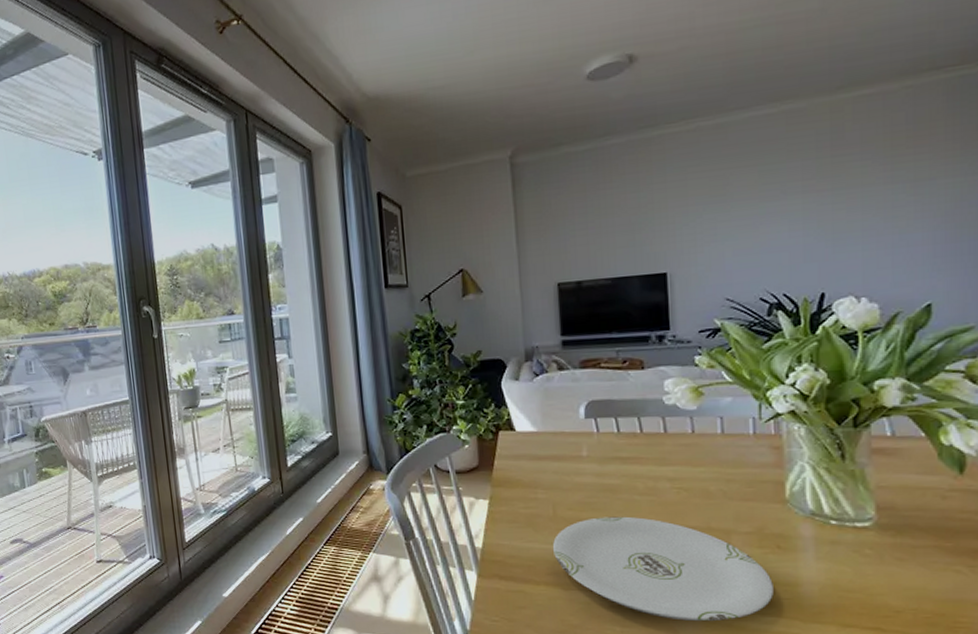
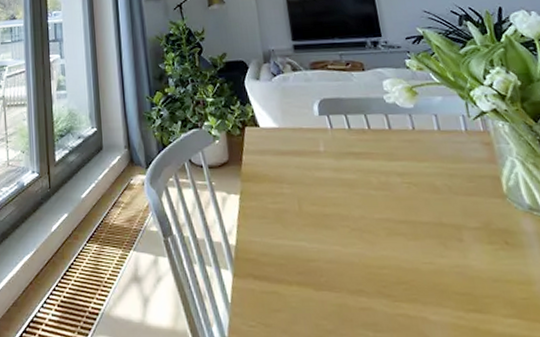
plate: present [552,516,773,622] -> none [301,211,511,325]

